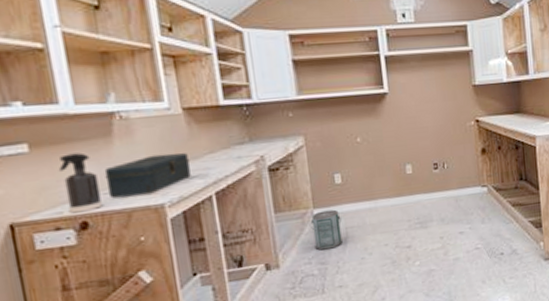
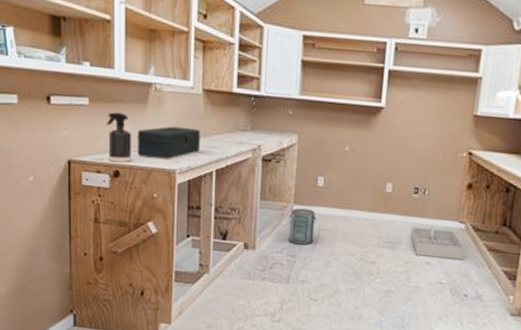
plastic crate: none [439,195,493,228] -> present [410,226,465,260]

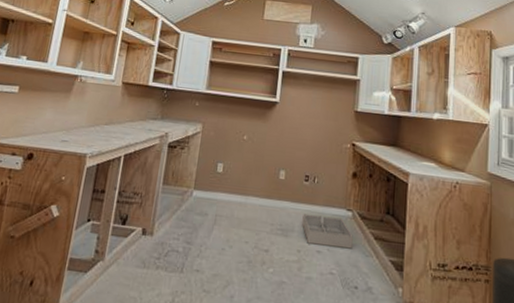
spray bottle: present [106,112,131,163] -> none [25,99,52,146]
toolbox: present [137,126,201,160] -> none [53,113,115,144]
paint can: present [287,208,316,245] -> none [186,193,214,232]

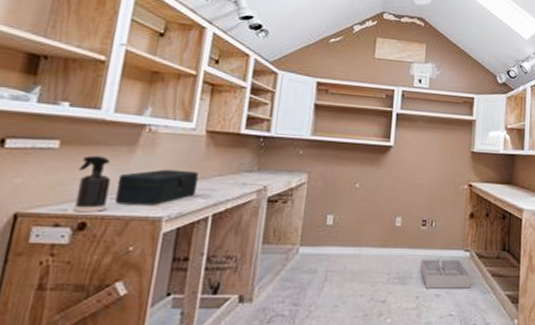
spray bottle: none [25,99,52,146] -> present [73,155,111,213]
toolbox: none [53,113,115,144] -> present [114,169,199,206]

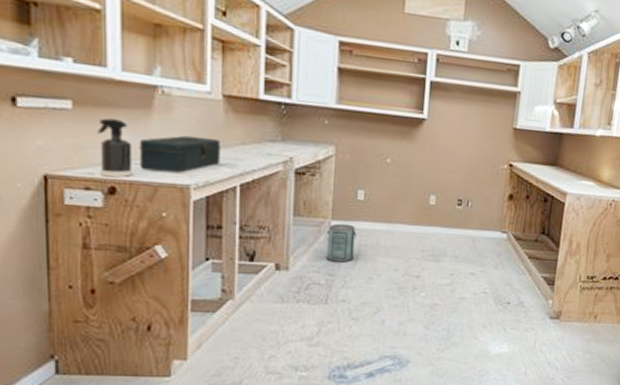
paint can: none [292,250,324,290] -> present [324,223,357,263]
plastic crate: present [420,259,471,289] -> none [455,238,507,269]

